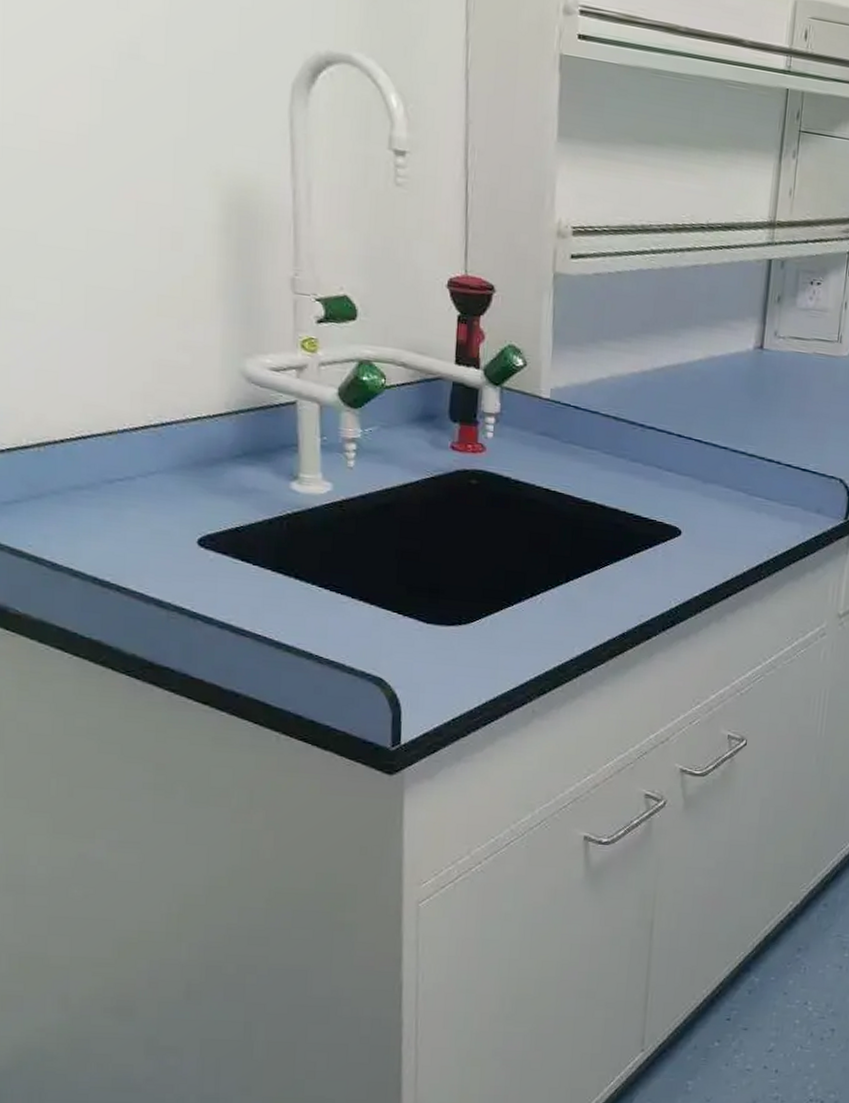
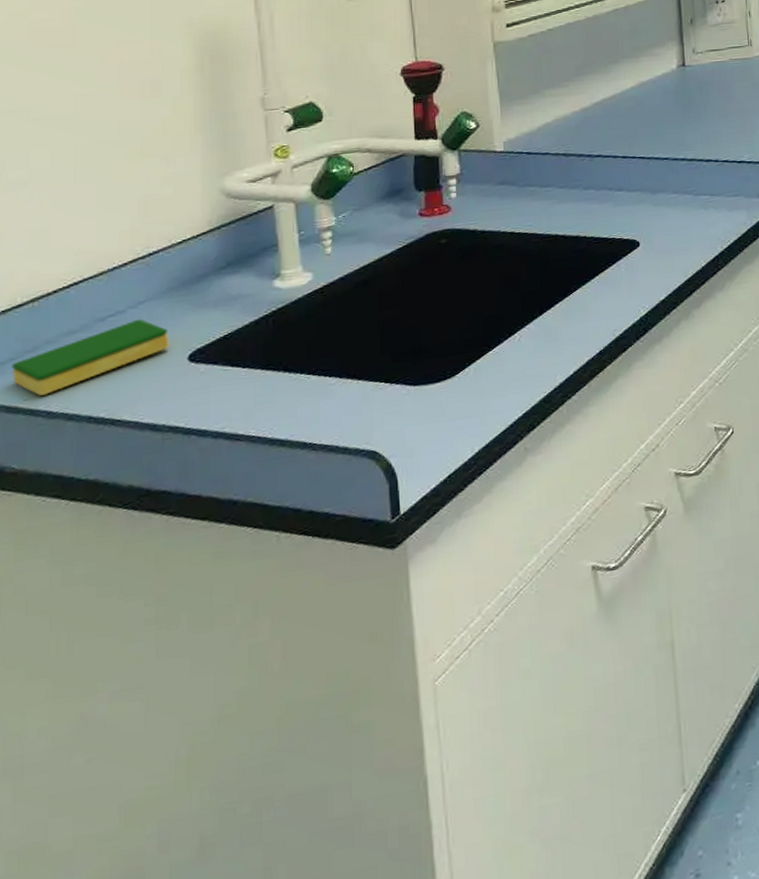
dish sponge: none [16,489,179,546] -> present [11,319,170,396]

